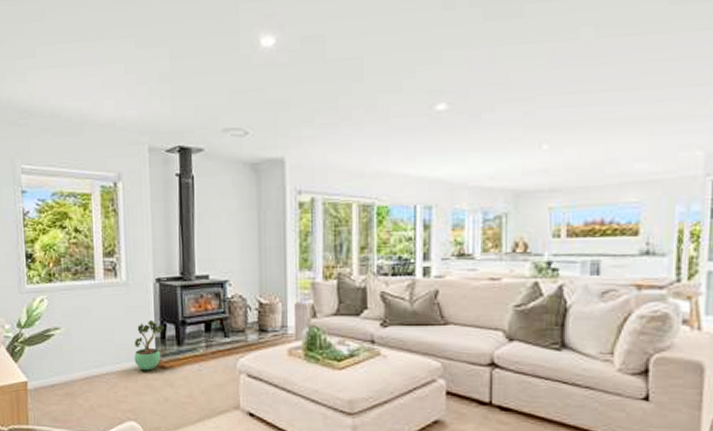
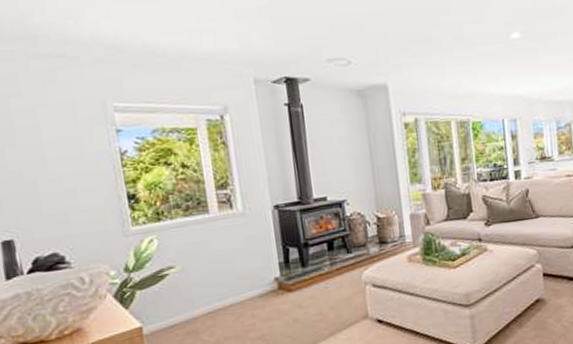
potted plant: present [134,320,164,371] -> none [257,246,287,296]

